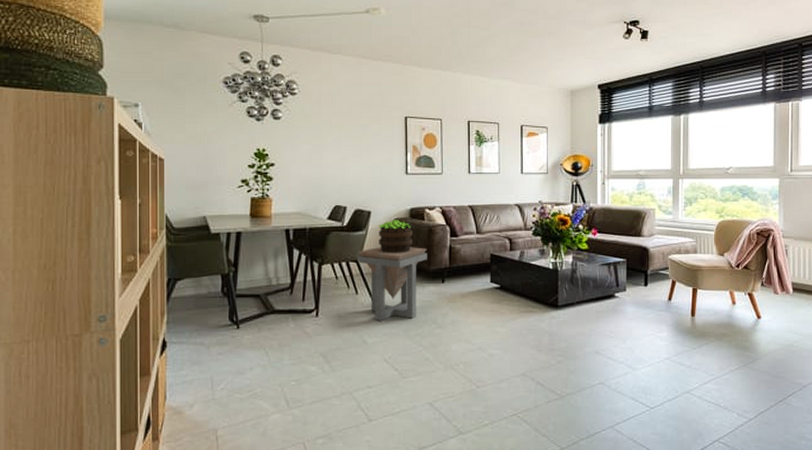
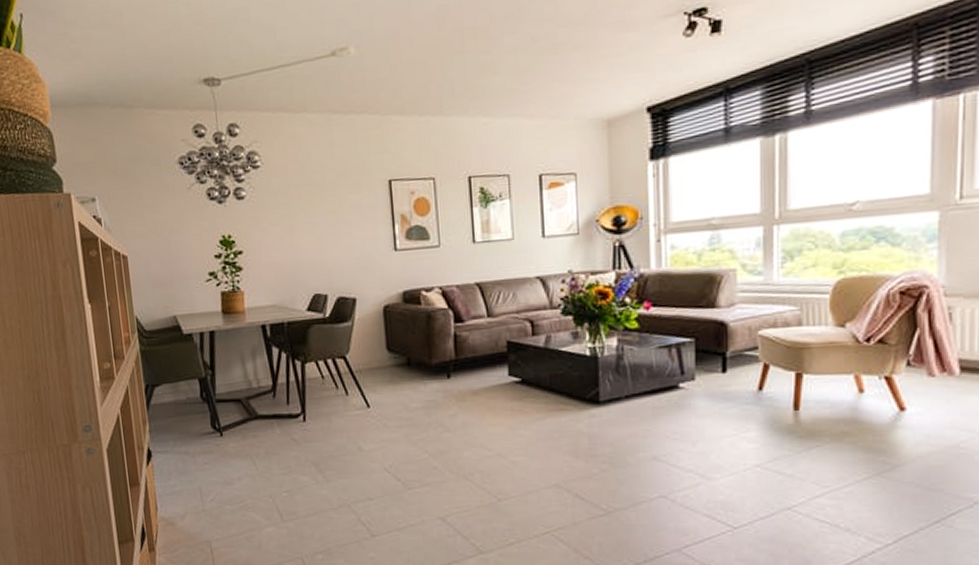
side table: present [357,246,427,322] -> none [344,337,428,426]
potted plant: present [379,220,412,253] -> none [366,306,408,347]

